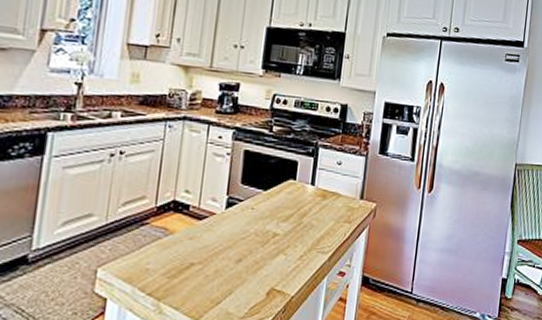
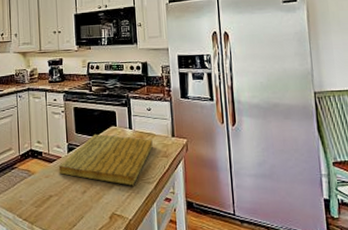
cutting board: none [208,187,337,255] -> present [58,134,153,186]

